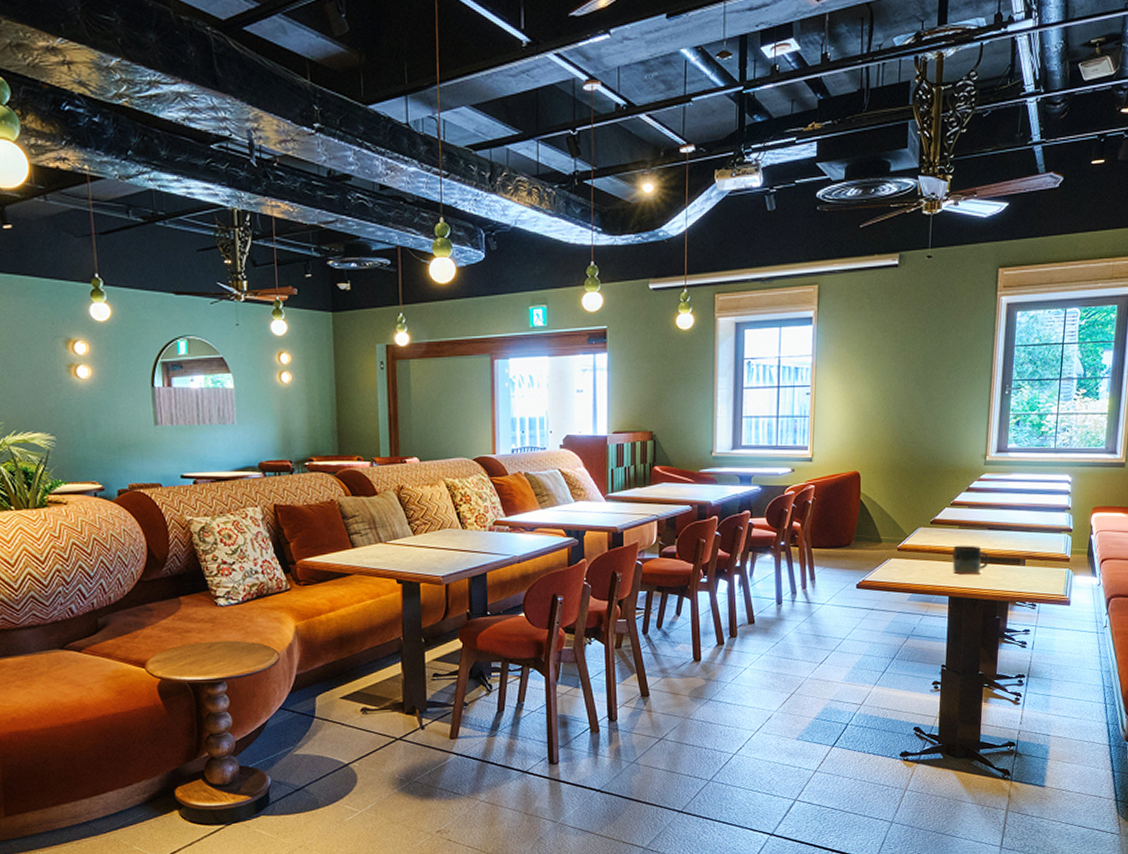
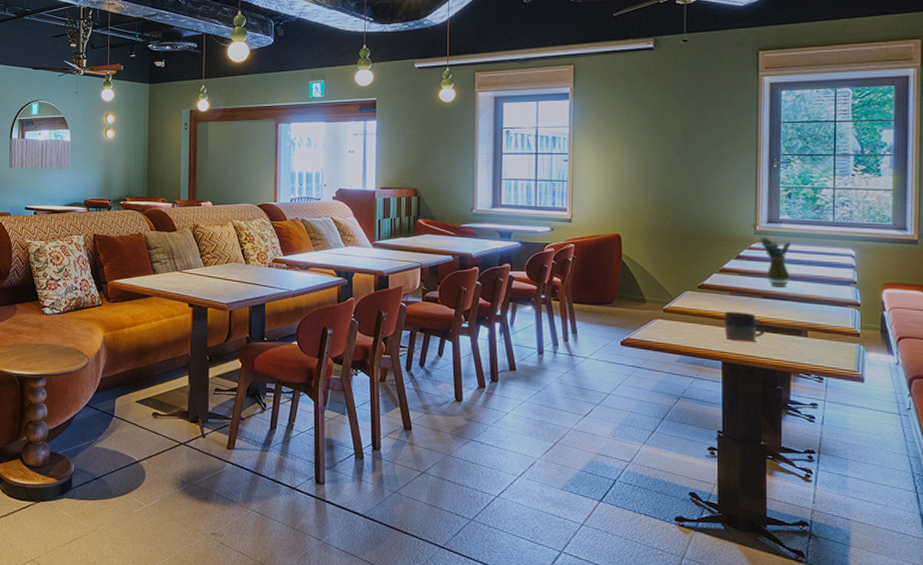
vase: none [988,466,1016,518] -> present [759,236,791,287]

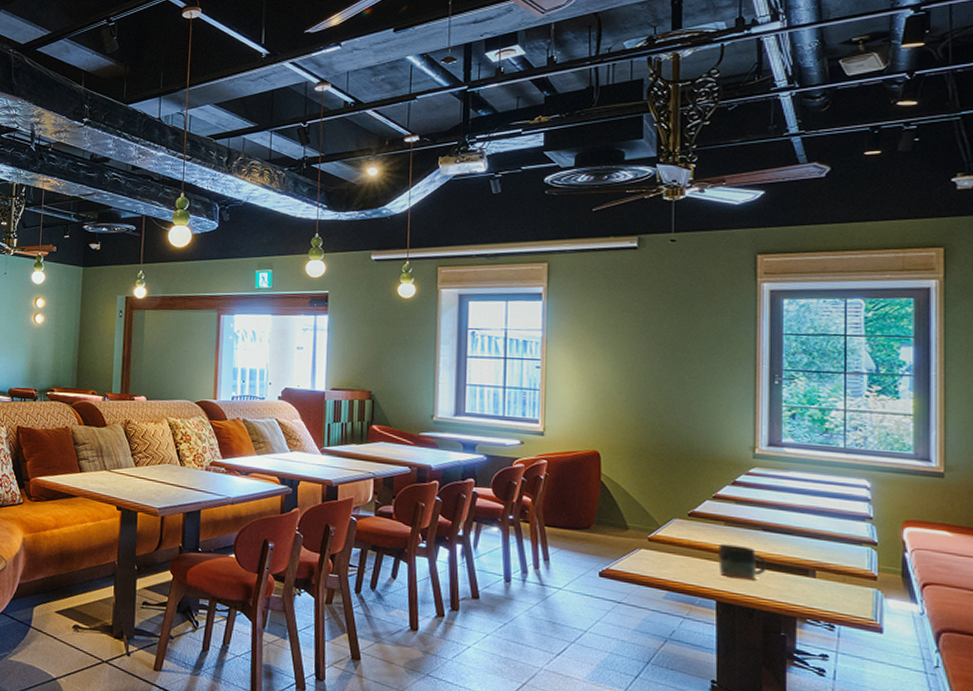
vase: present [759,236,791,287] -> none [759,460,795,520]

